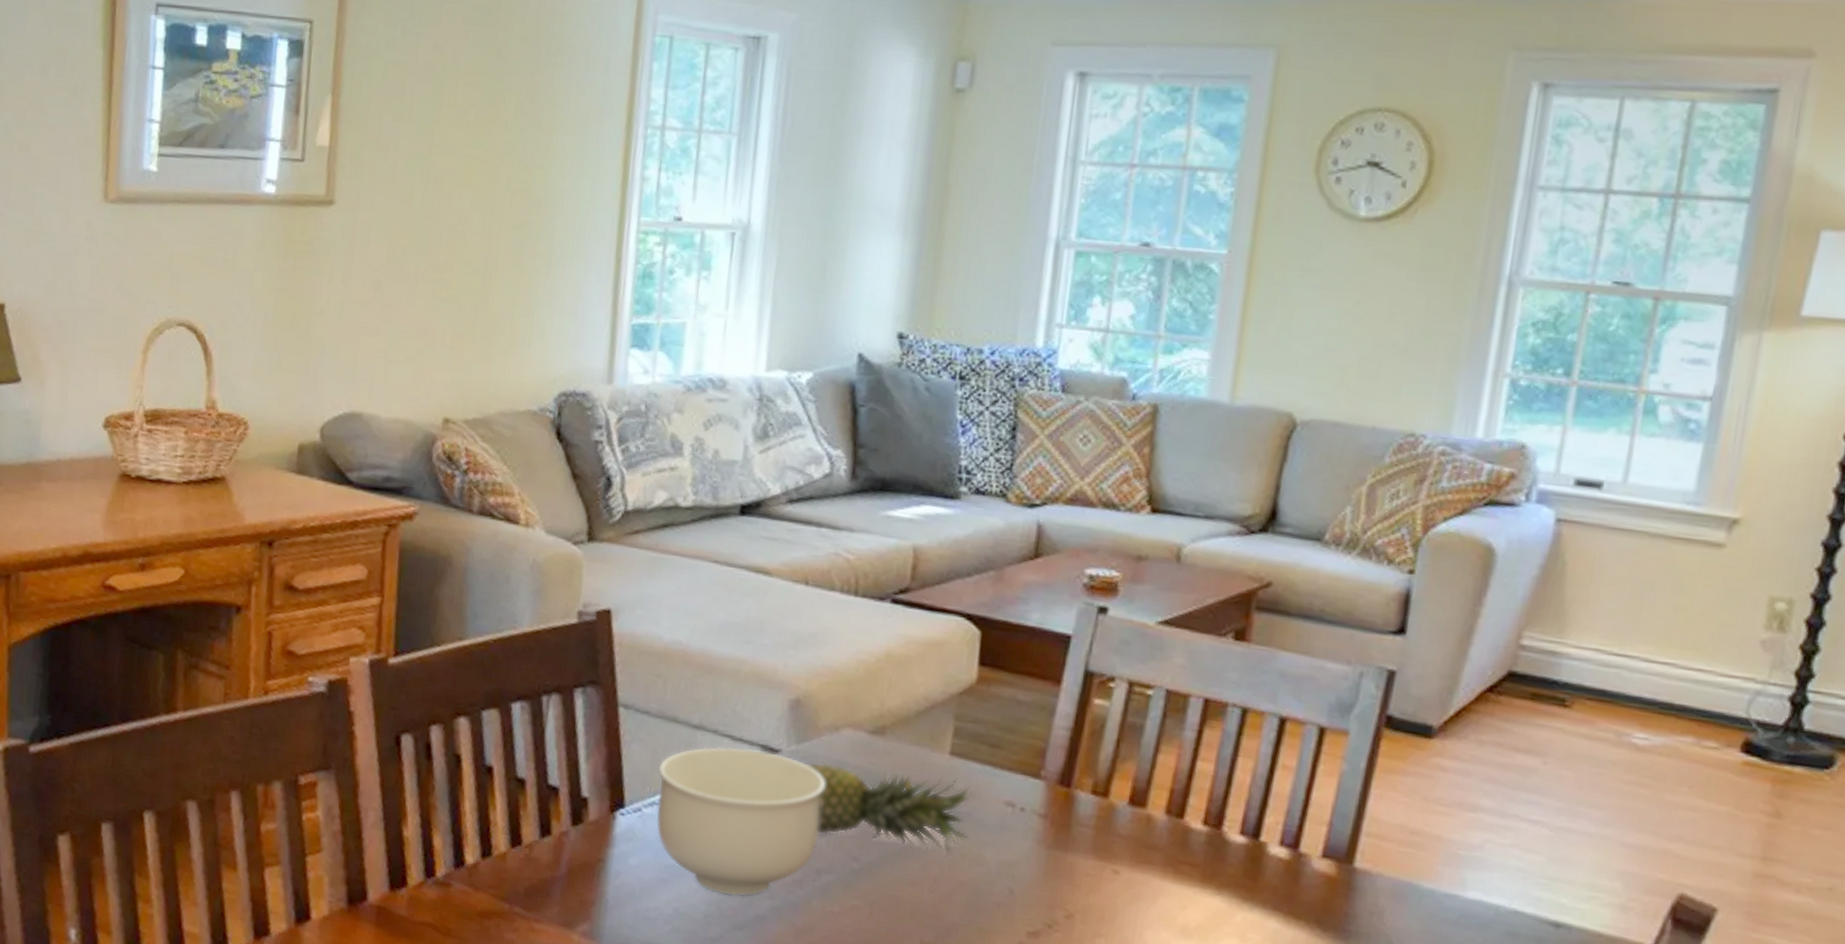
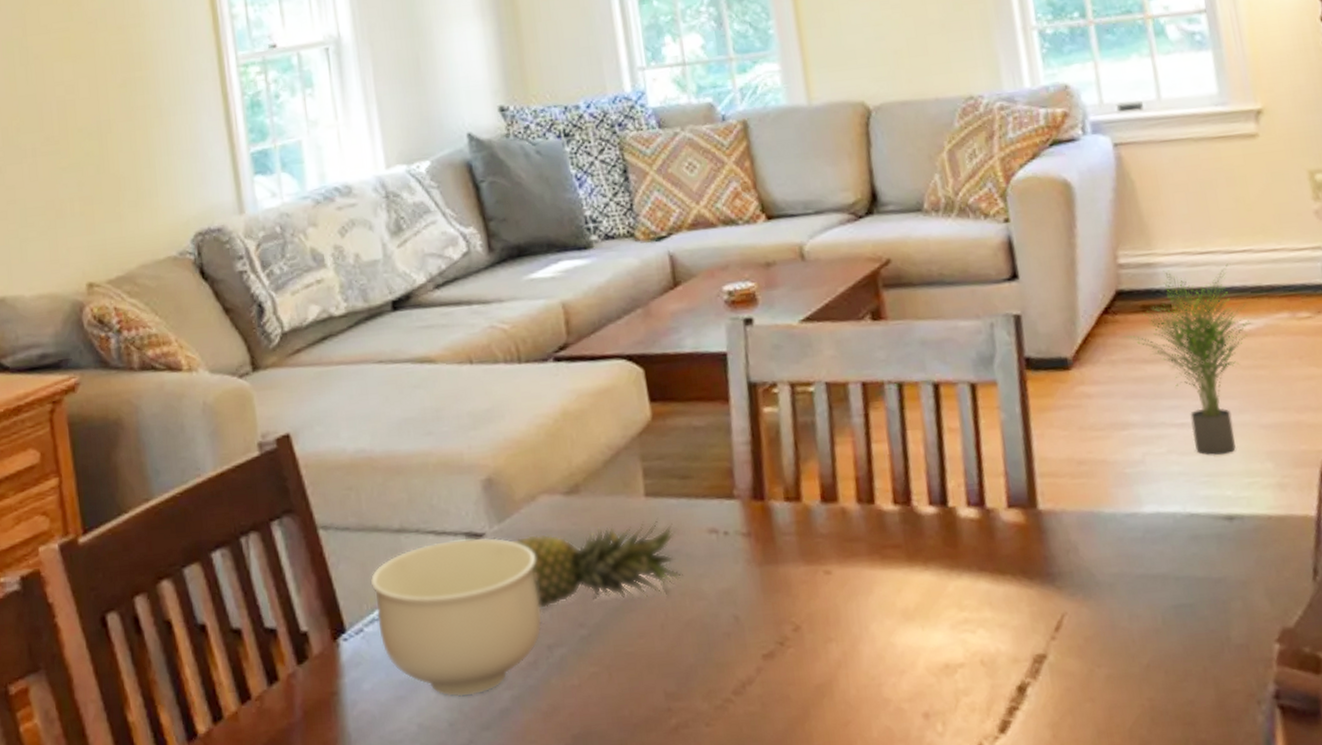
potted plant: none [1502,663,1649,862] -> present [1124,263,1250,455]

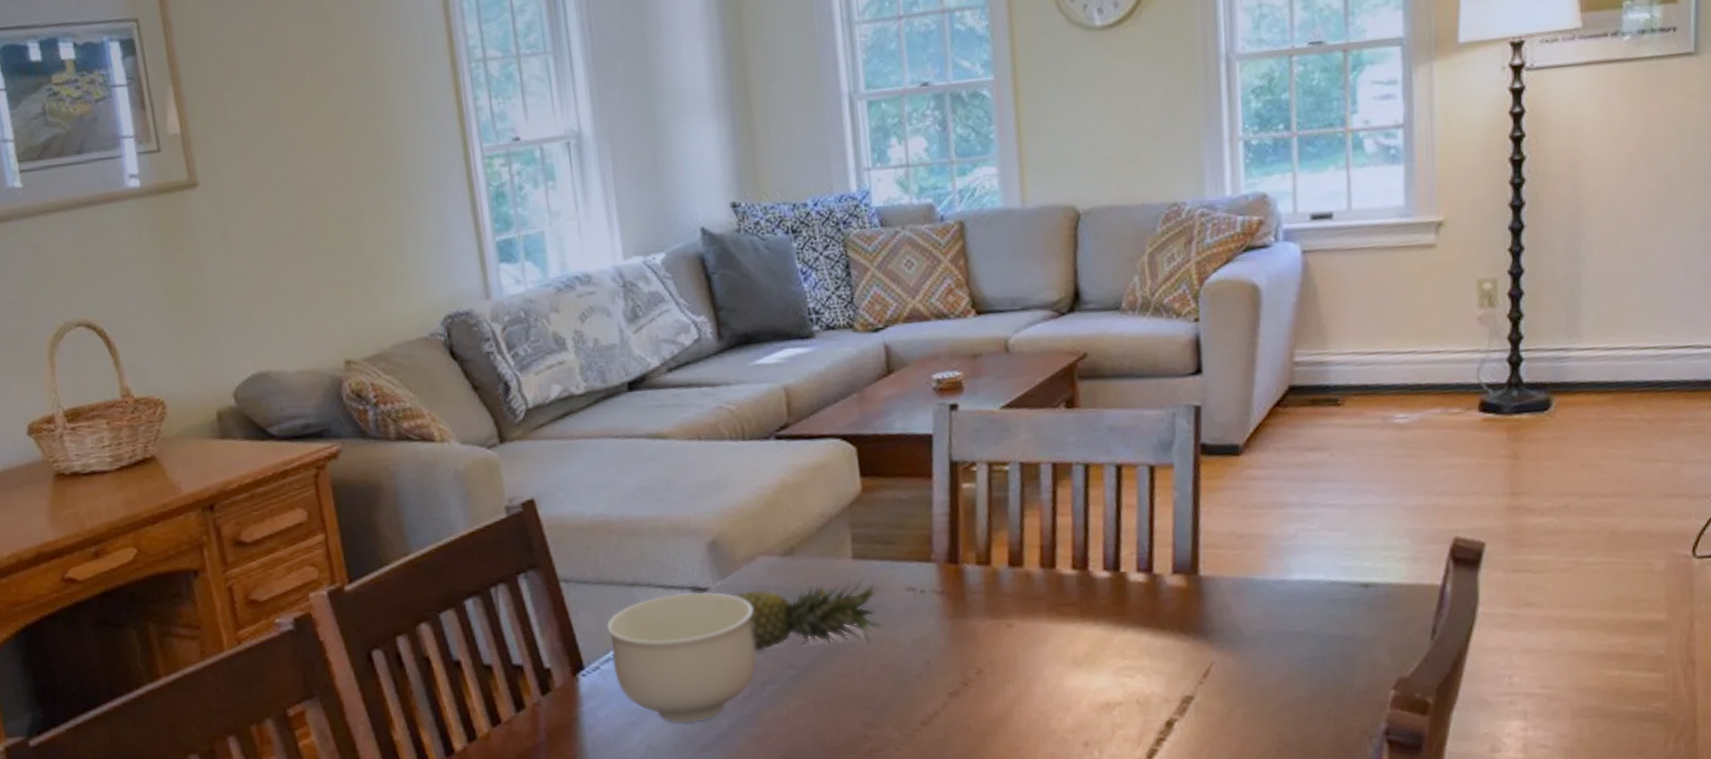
potted plant: present [1124,263,1250,455] -> none [1292,363,1406,531]

